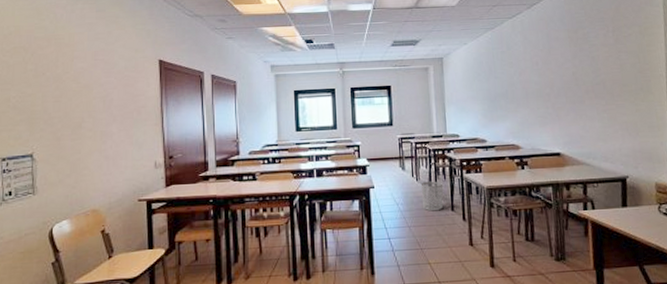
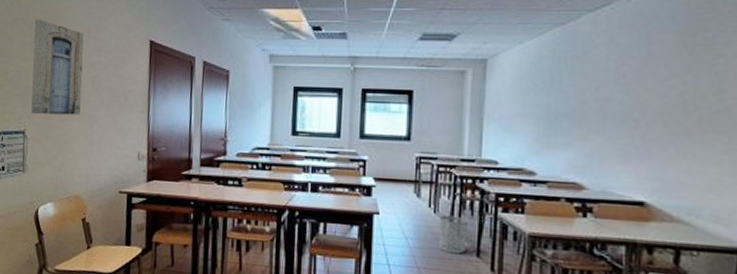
wall art: none [37,46,93,136] -> present [31,19,84,115]

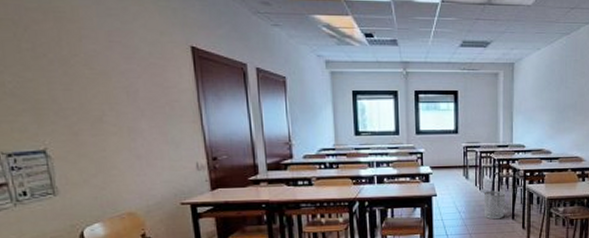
wall art: present [31,19,84,115] -> none [31,20,117,130]

